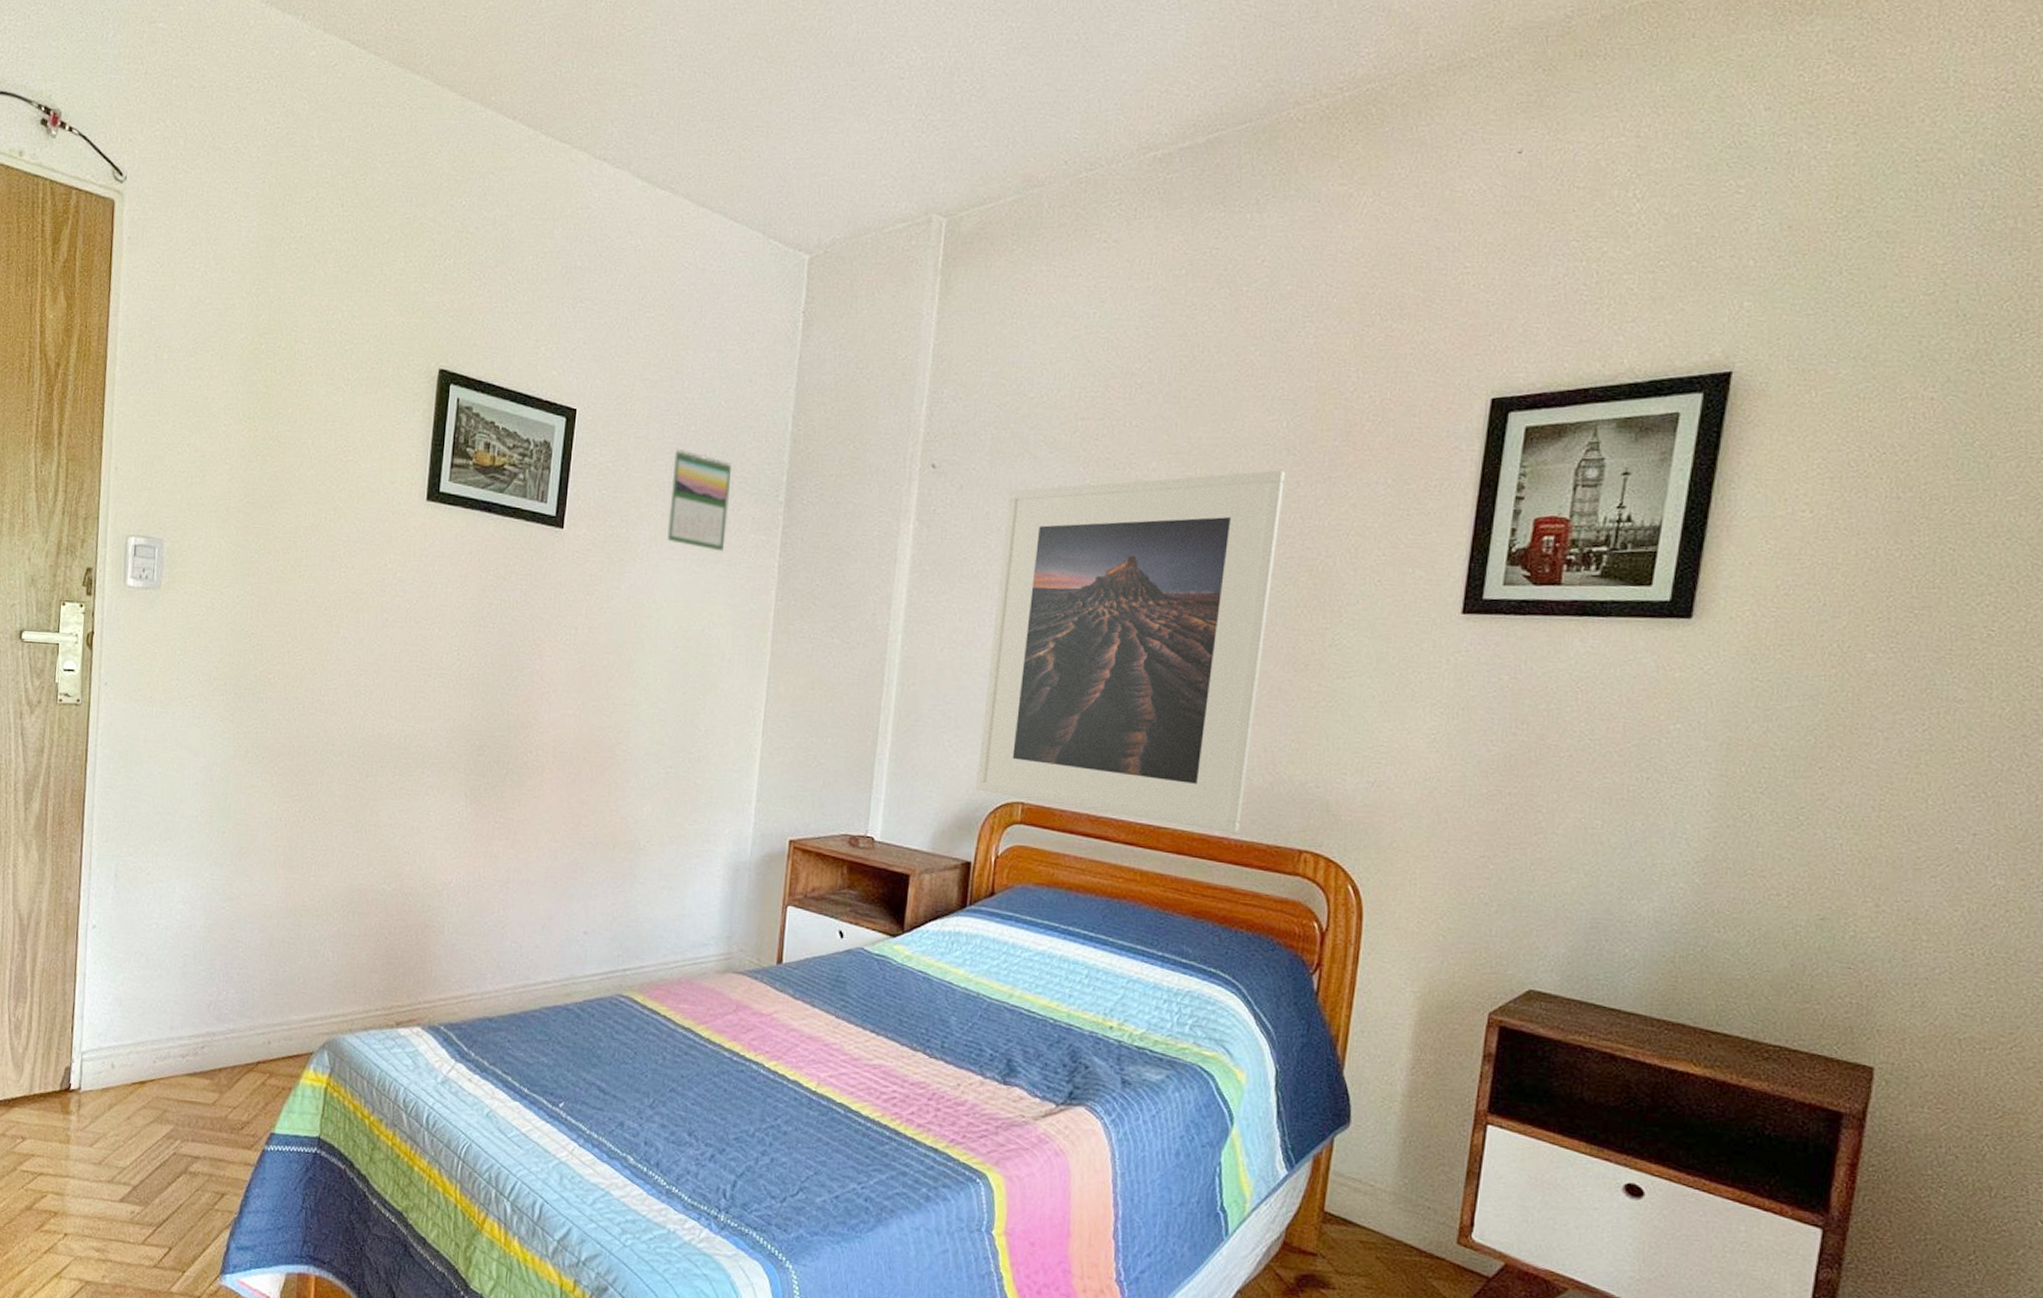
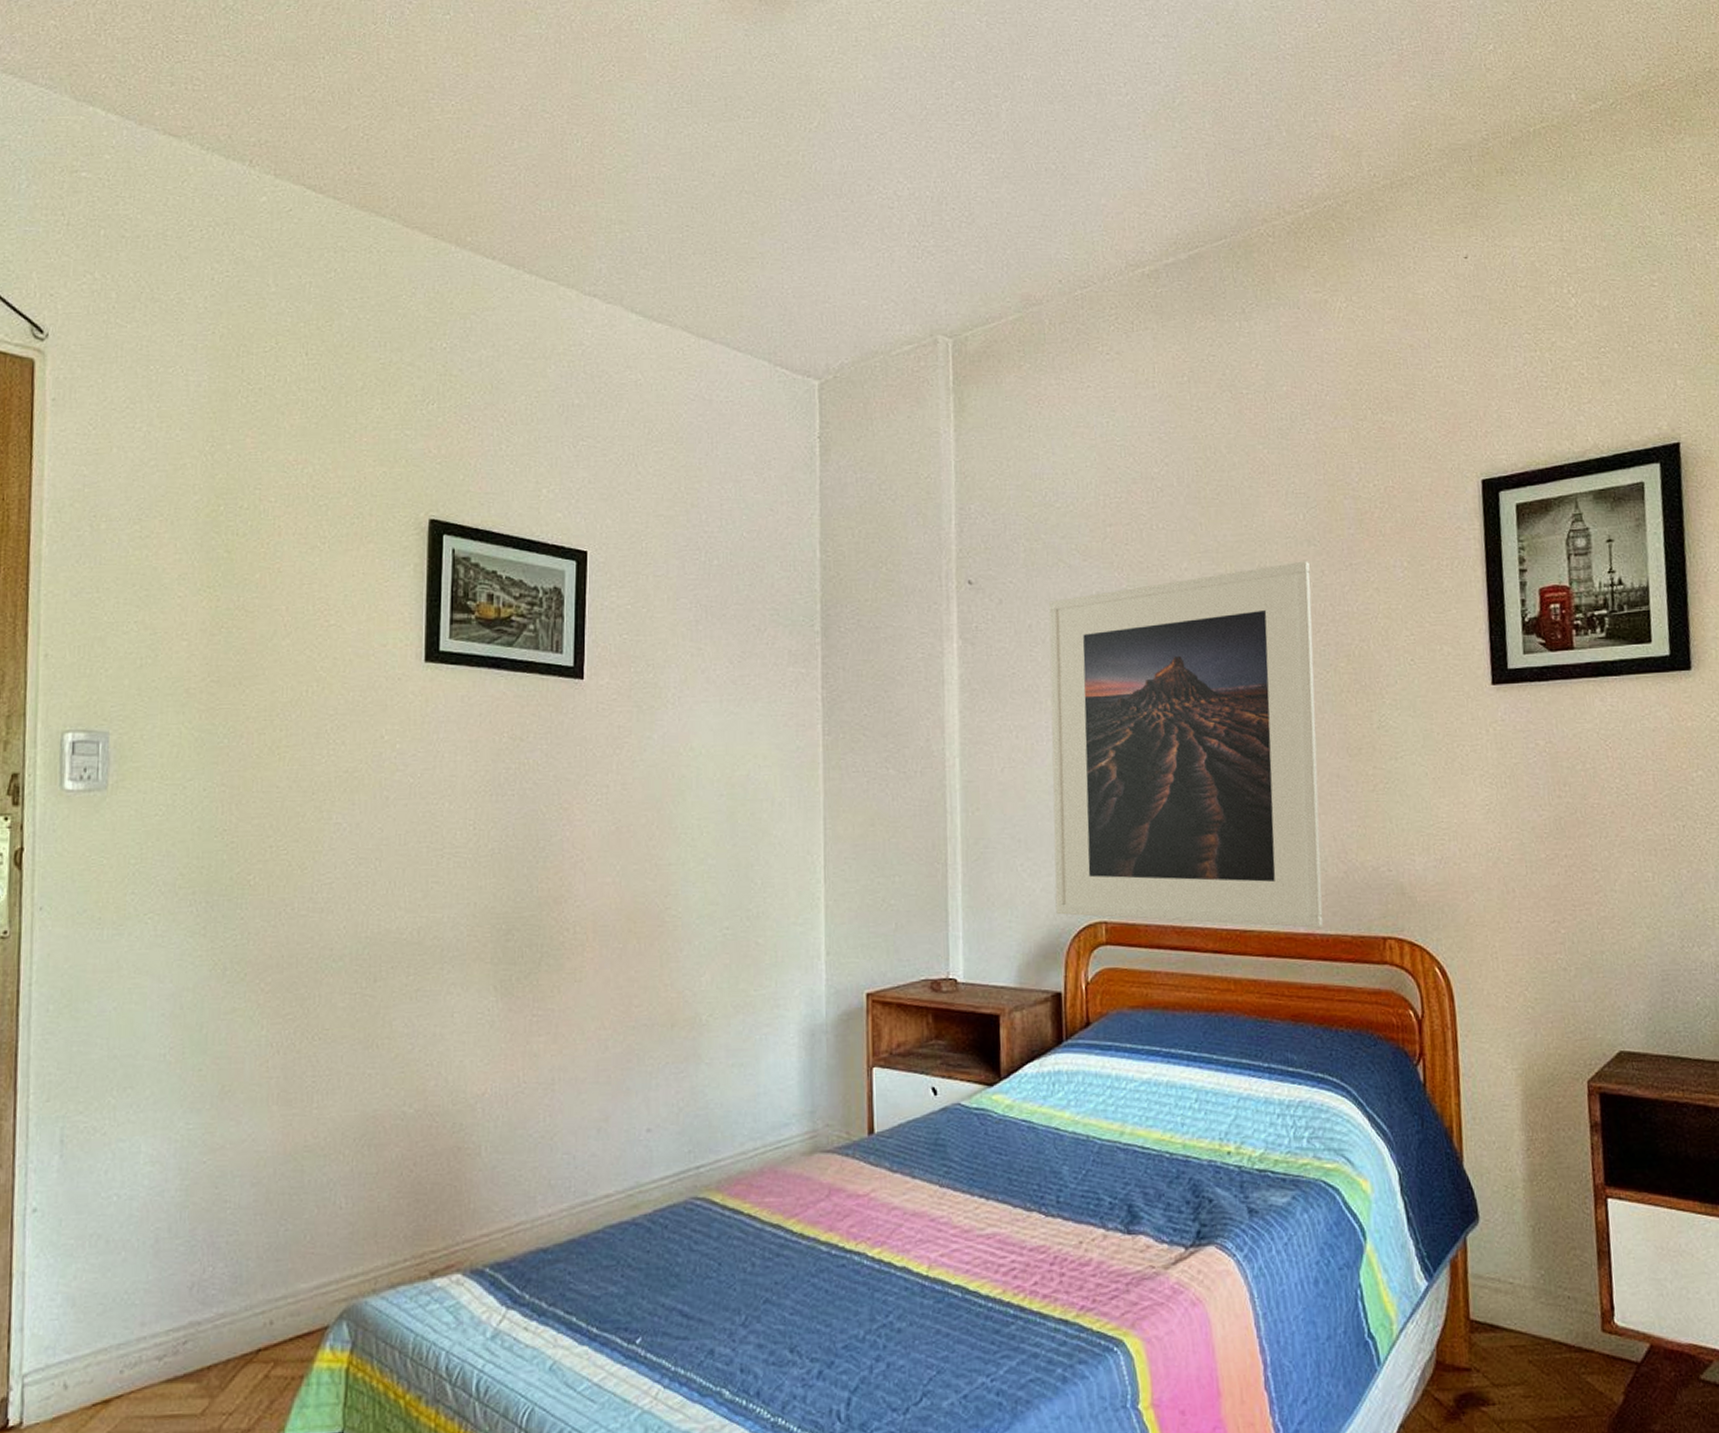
calendar: present [667,448,731,552] -> none [697,584,763,689]

